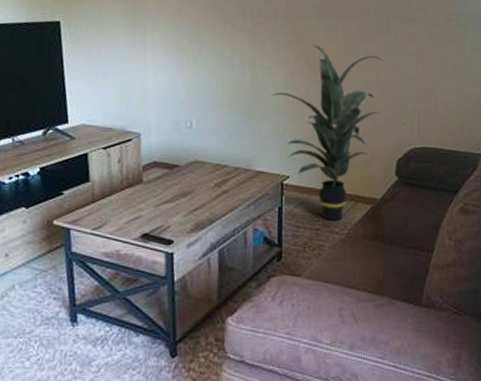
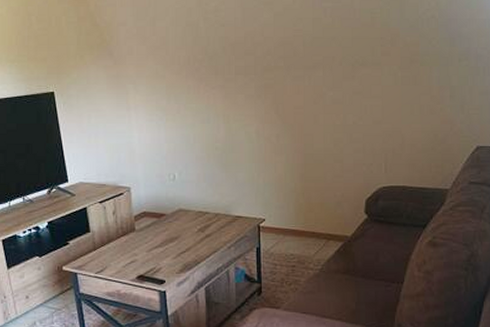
indoor plant: present [271,45,382,220] -> none [245,96,349,257]

